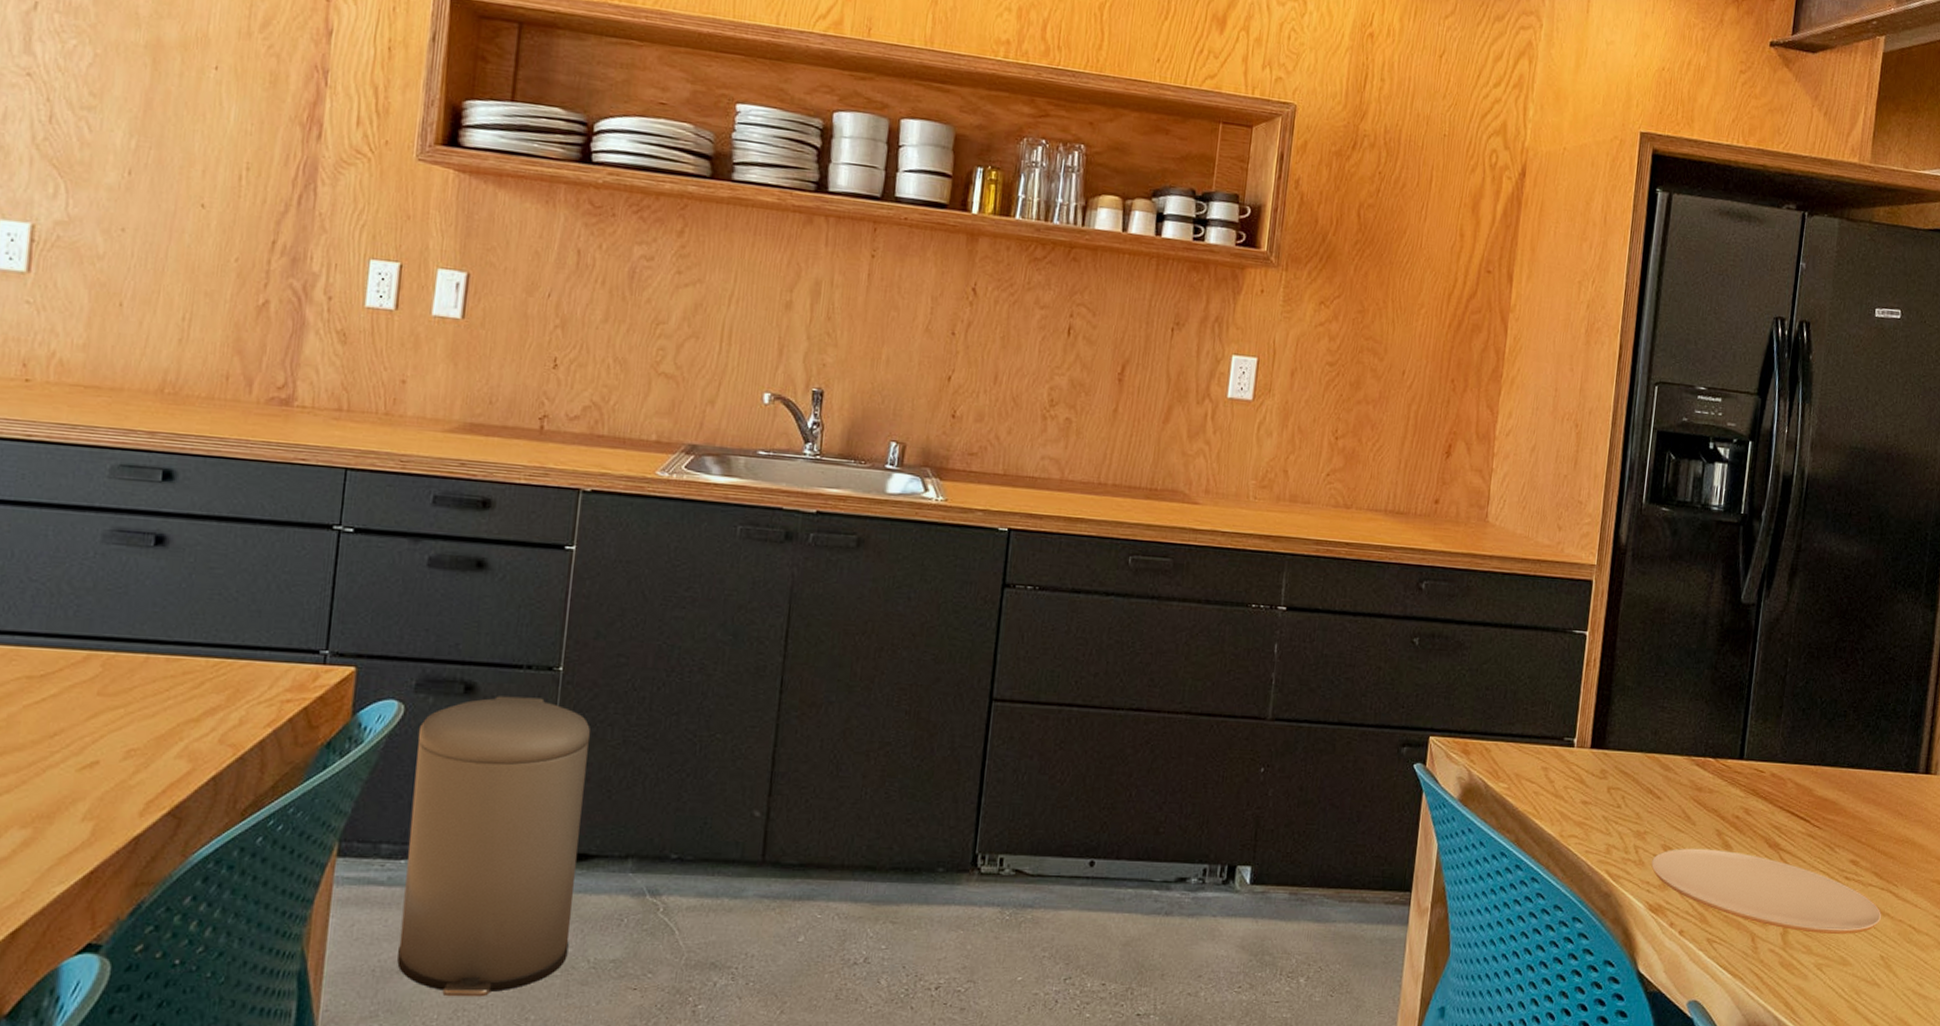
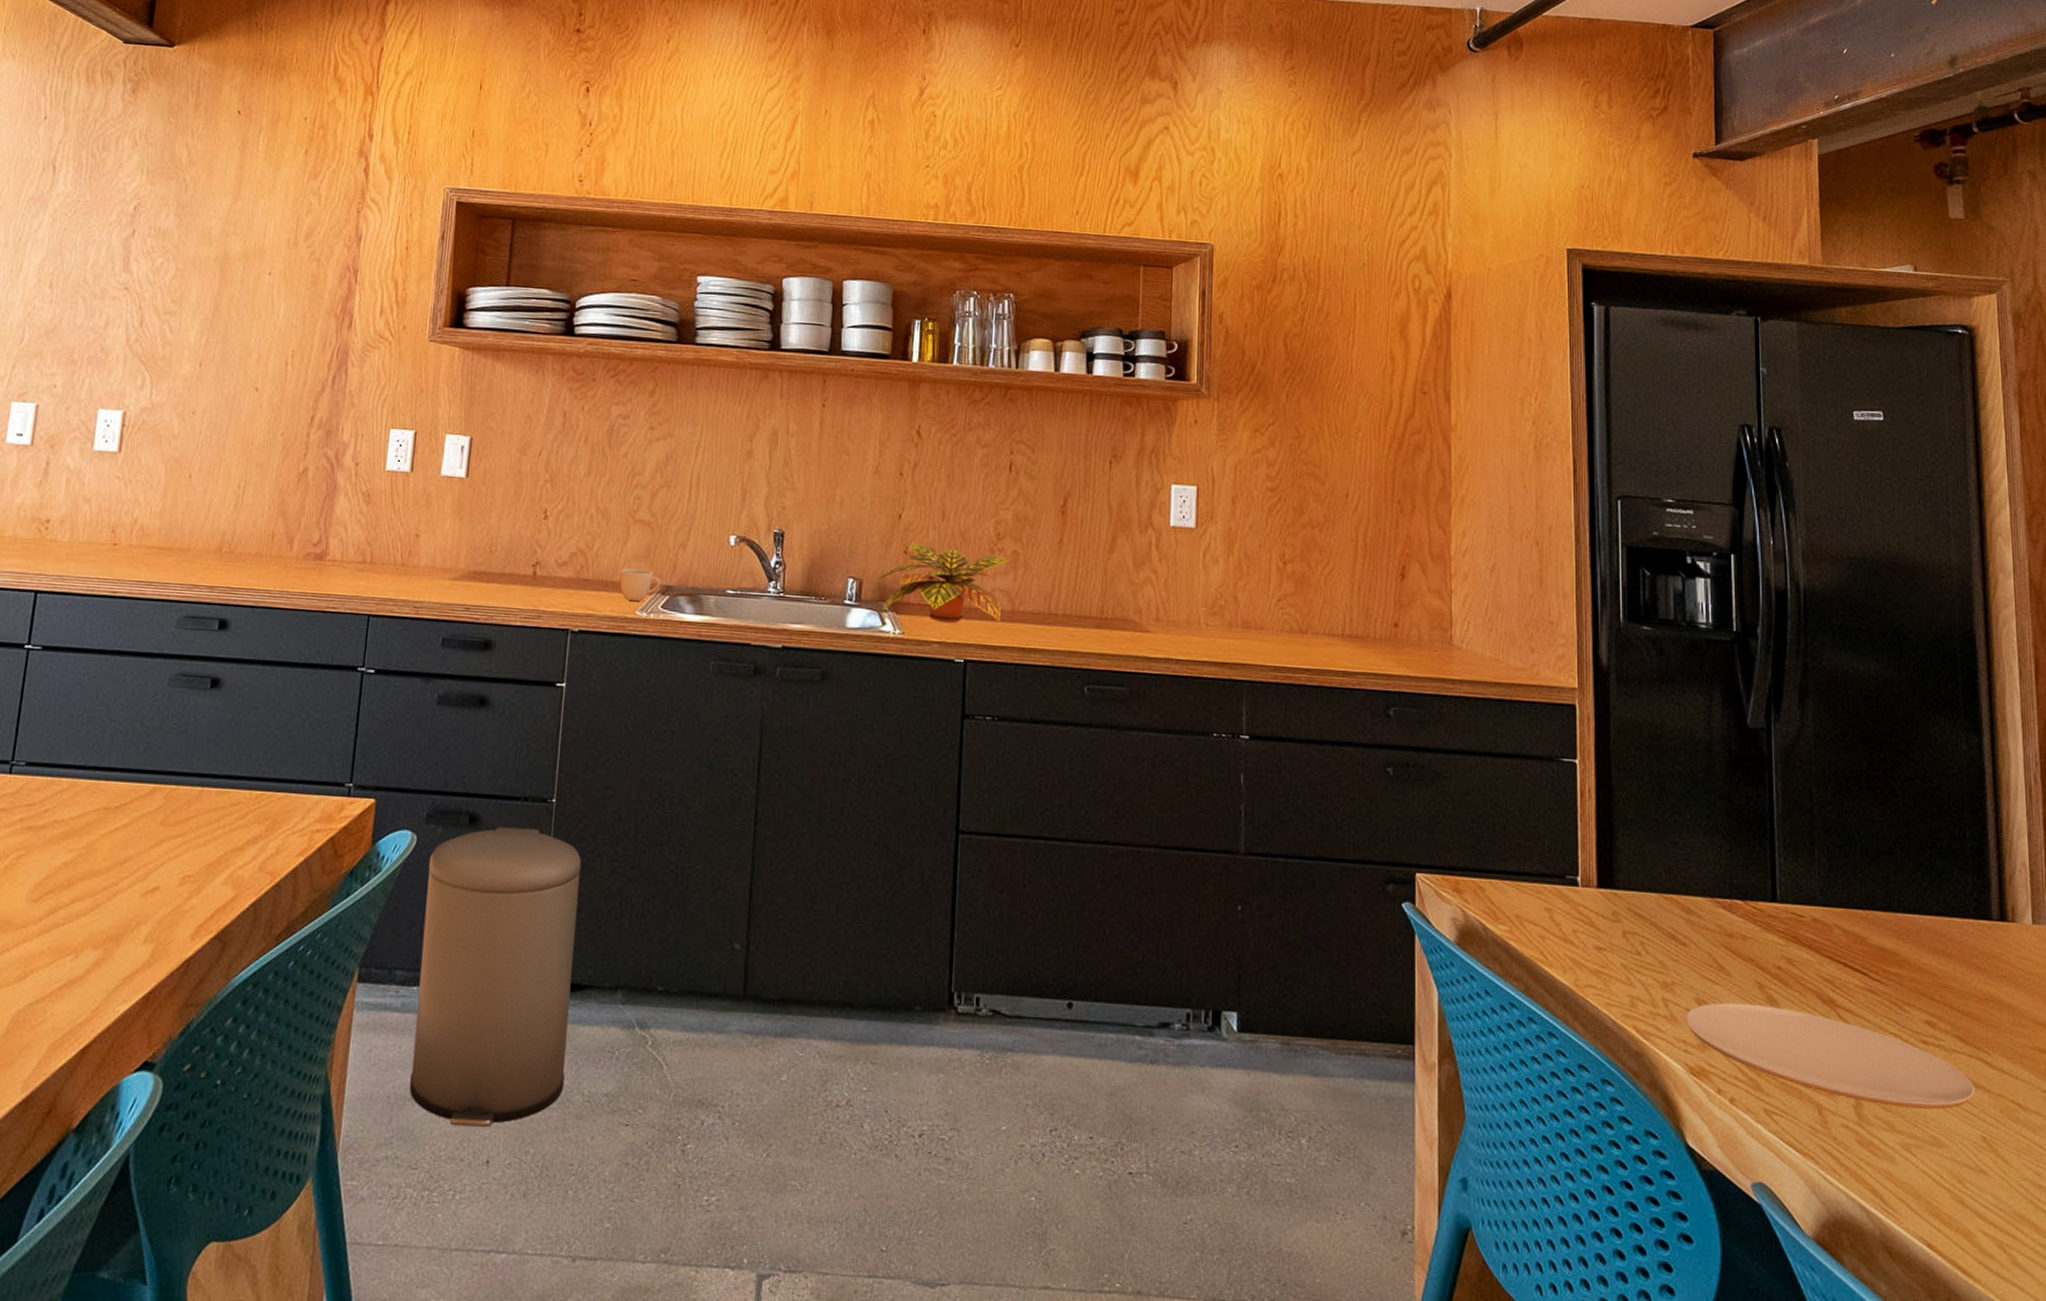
cup: none [638,424,686,460] -> present [619,567,661,601]
plant: none [918,408,1063,491] -> present [874,544,1011,623]

